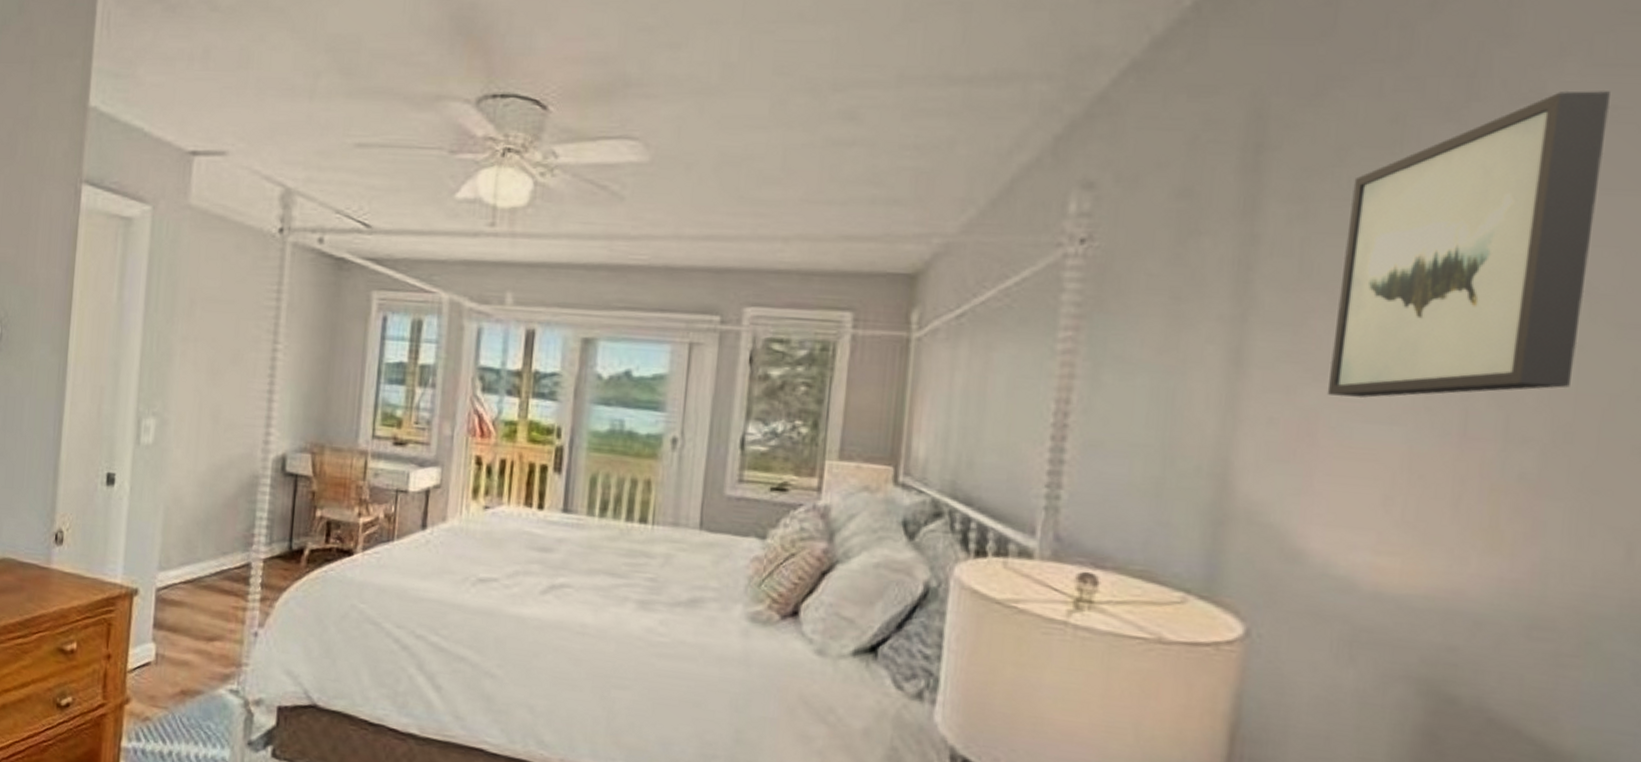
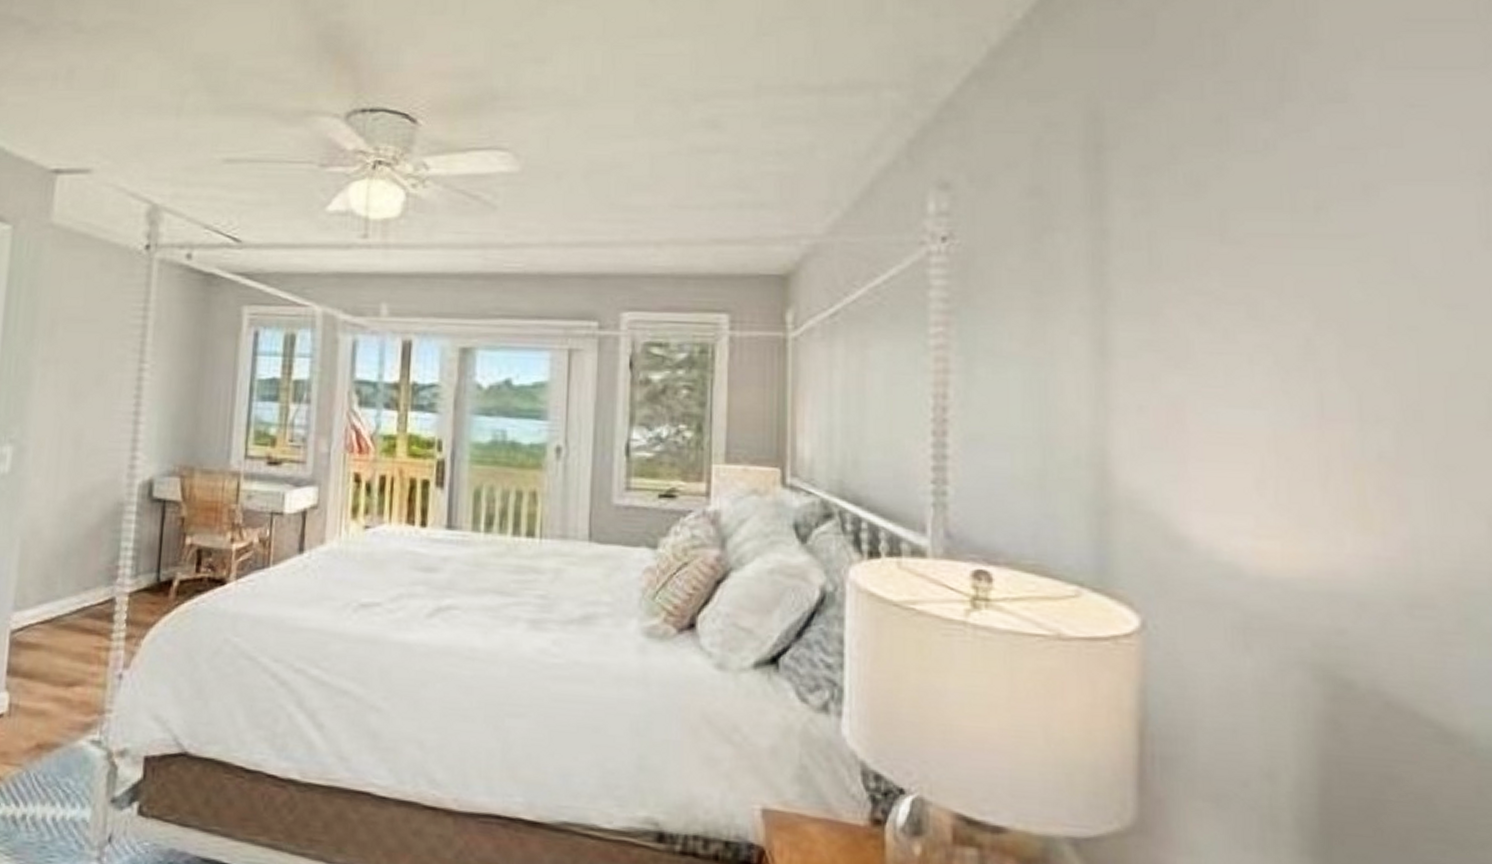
wall art: present [1326,91,1610,398] -> none [1189,91,1413,383]

